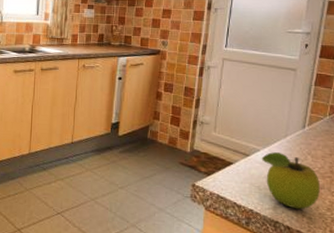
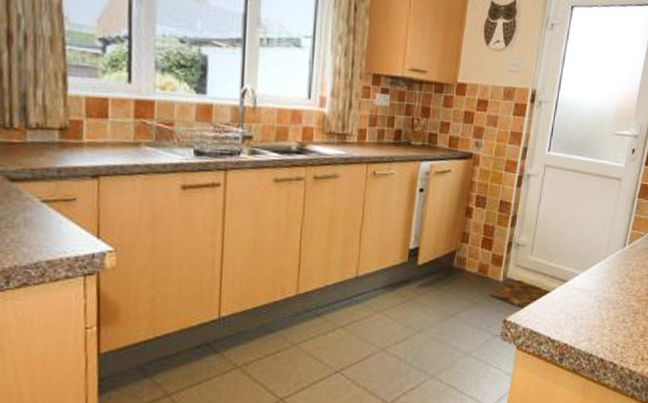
fruit: present [261,152,320,210] -> none [579,276,636,339]

